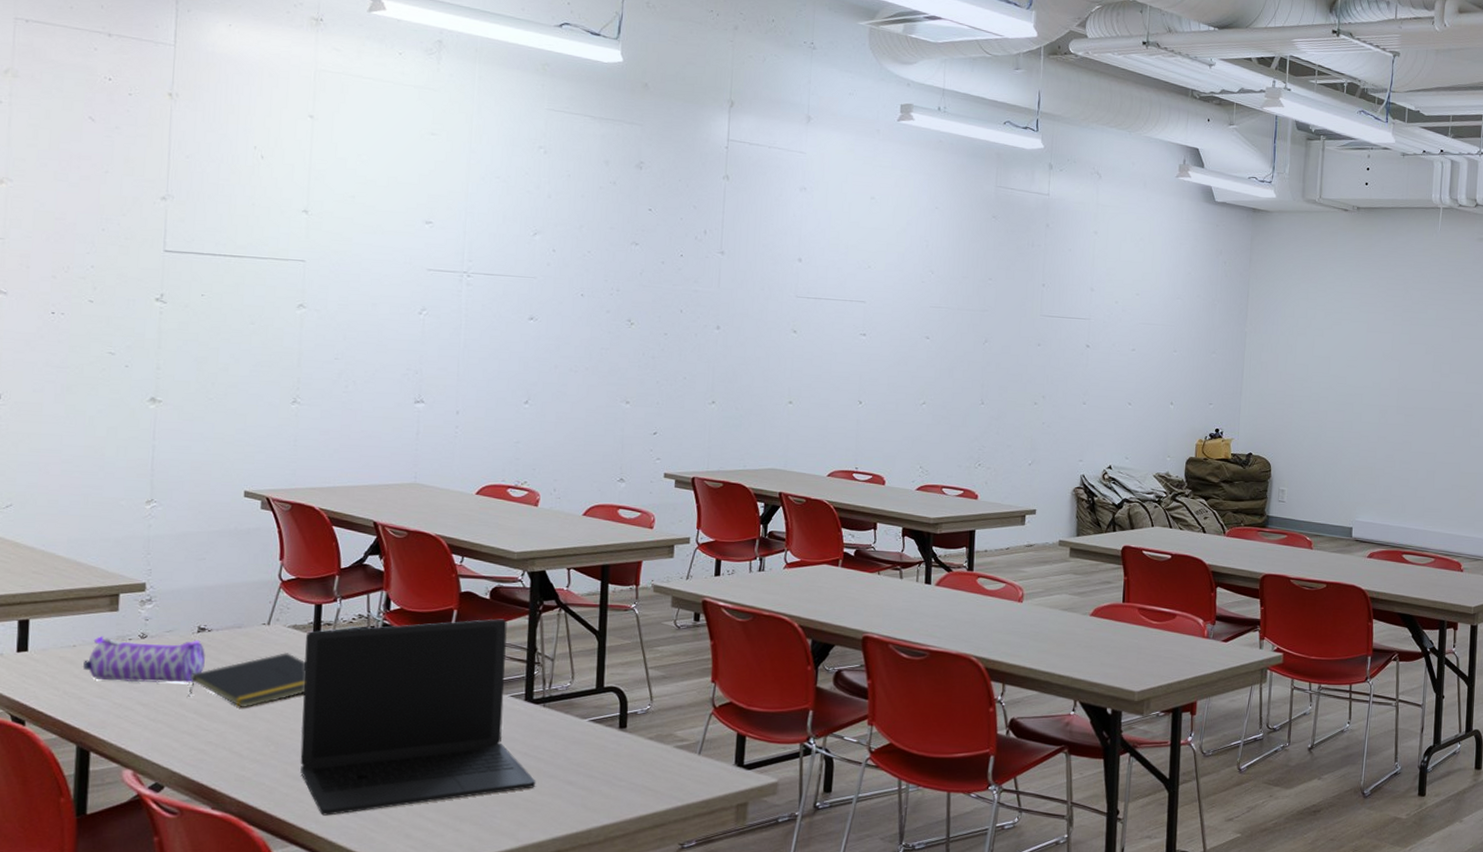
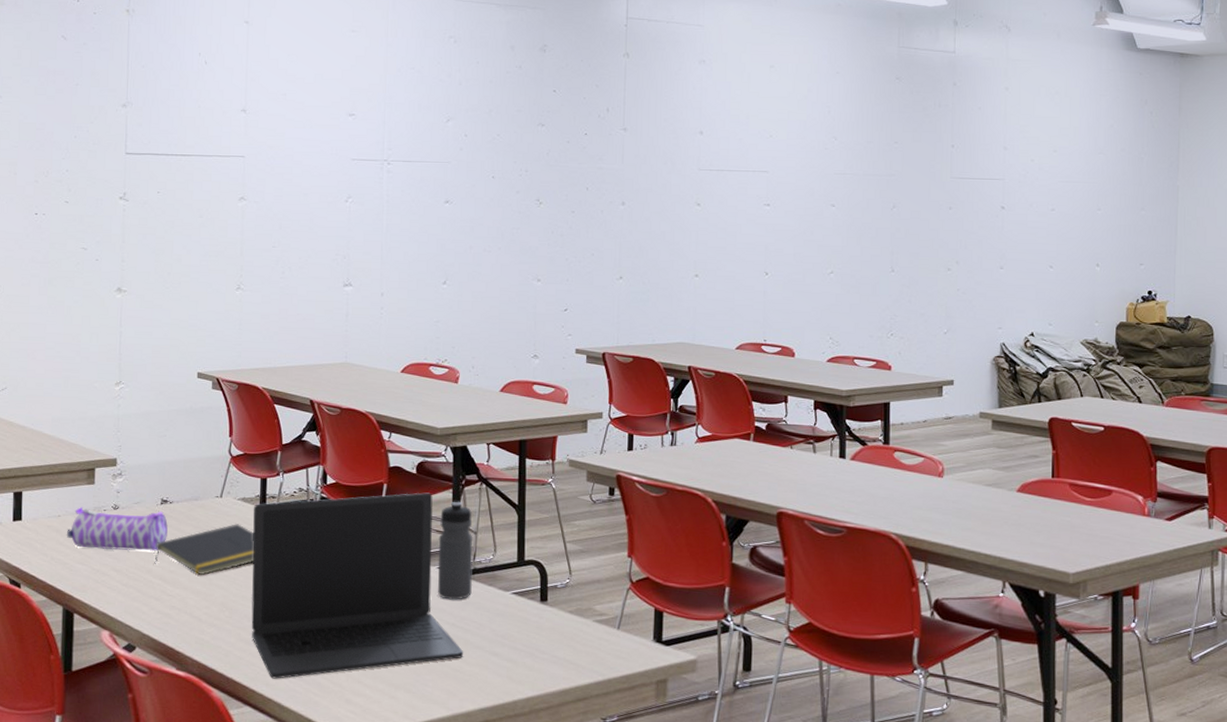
water bottle: none [510,627,550,729] -> present [437,501,473,600]

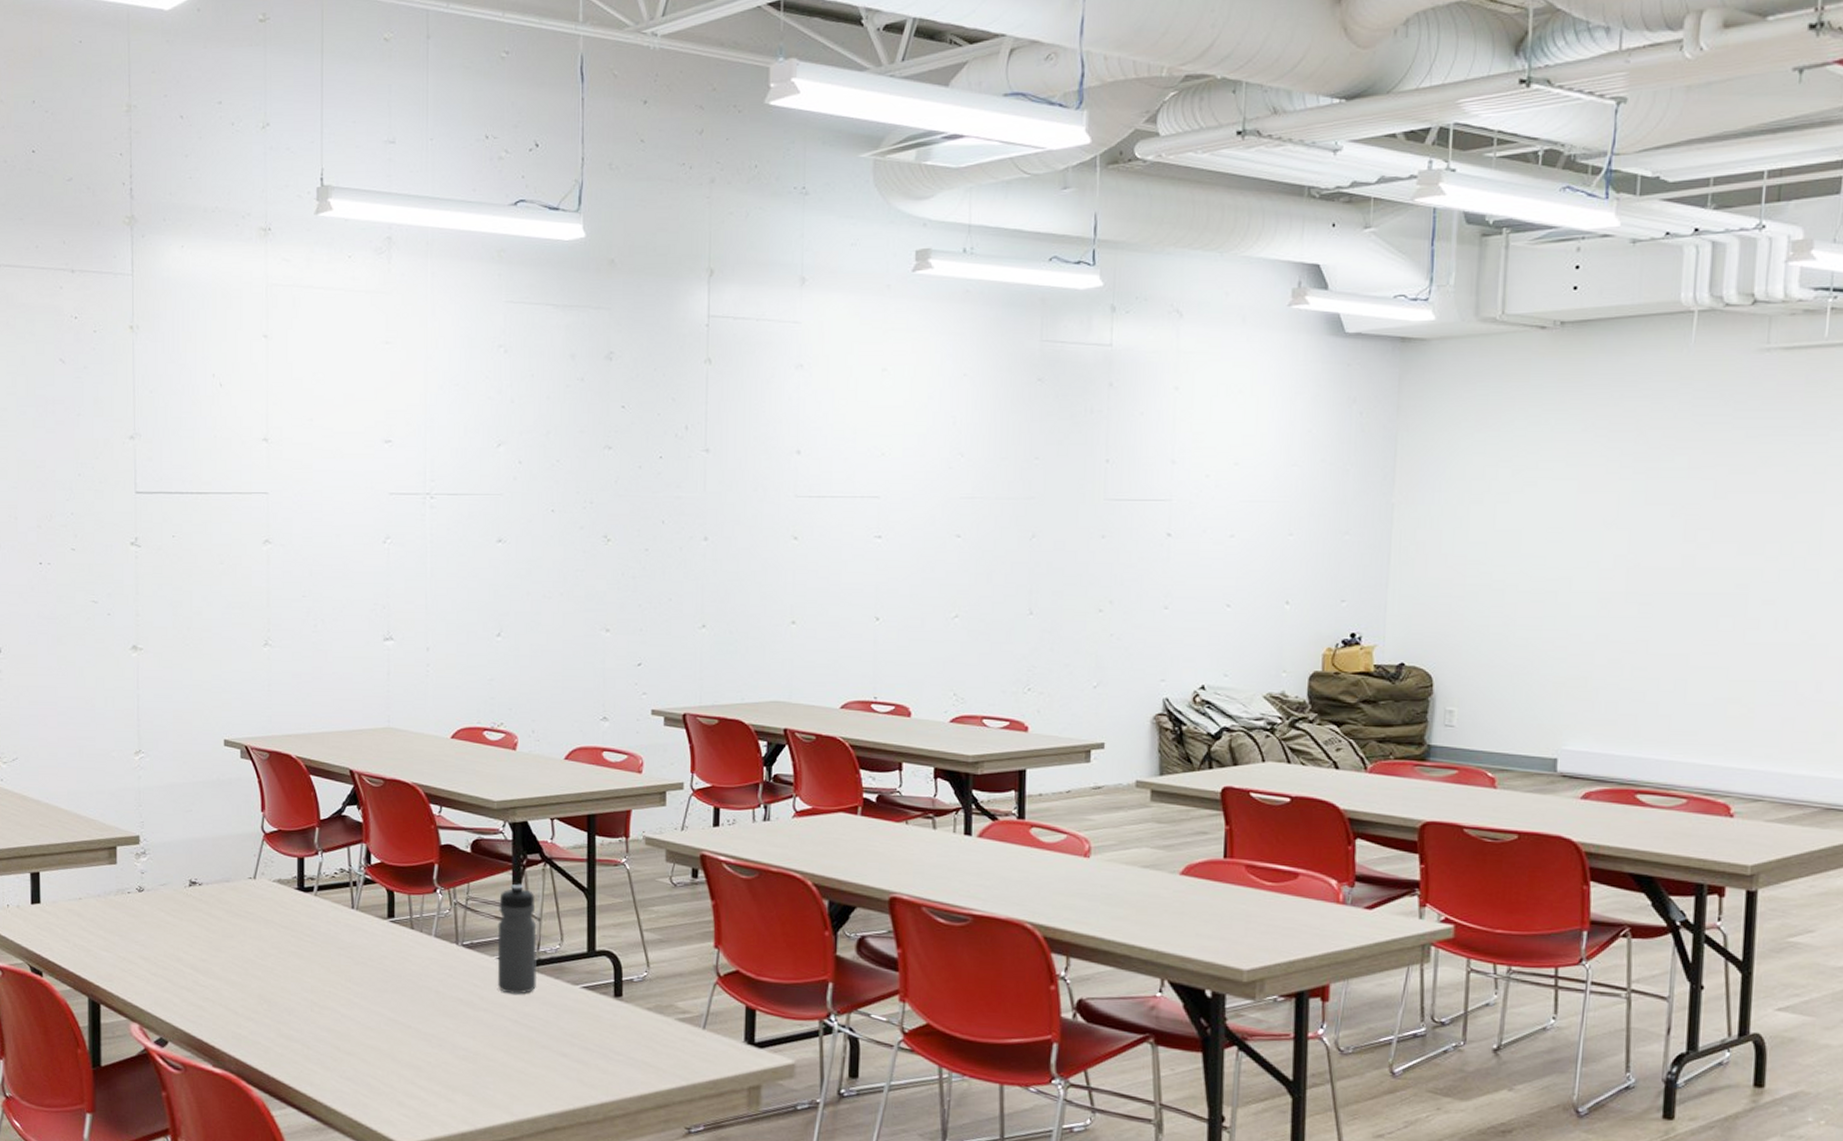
pencil case: present [66,506,168,551] -> none [88,888,197,938]
notepad: present [154,524,254,575] -> none [184,908,292,964]
laptop: present [251,492,464,679] -> none [290,873,529,1079]

